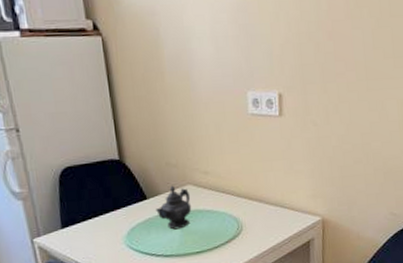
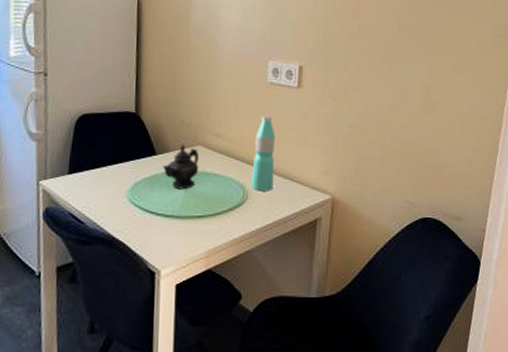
water bottle: none [243,147,266,222] -> present [250,115,275,191]

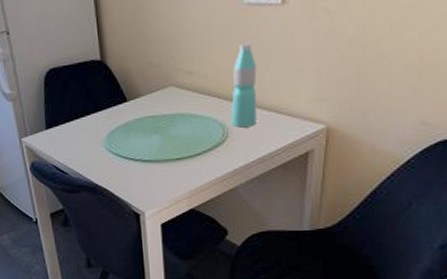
teapot: present [163,144,200,190] -> none [136,87,174,134]

